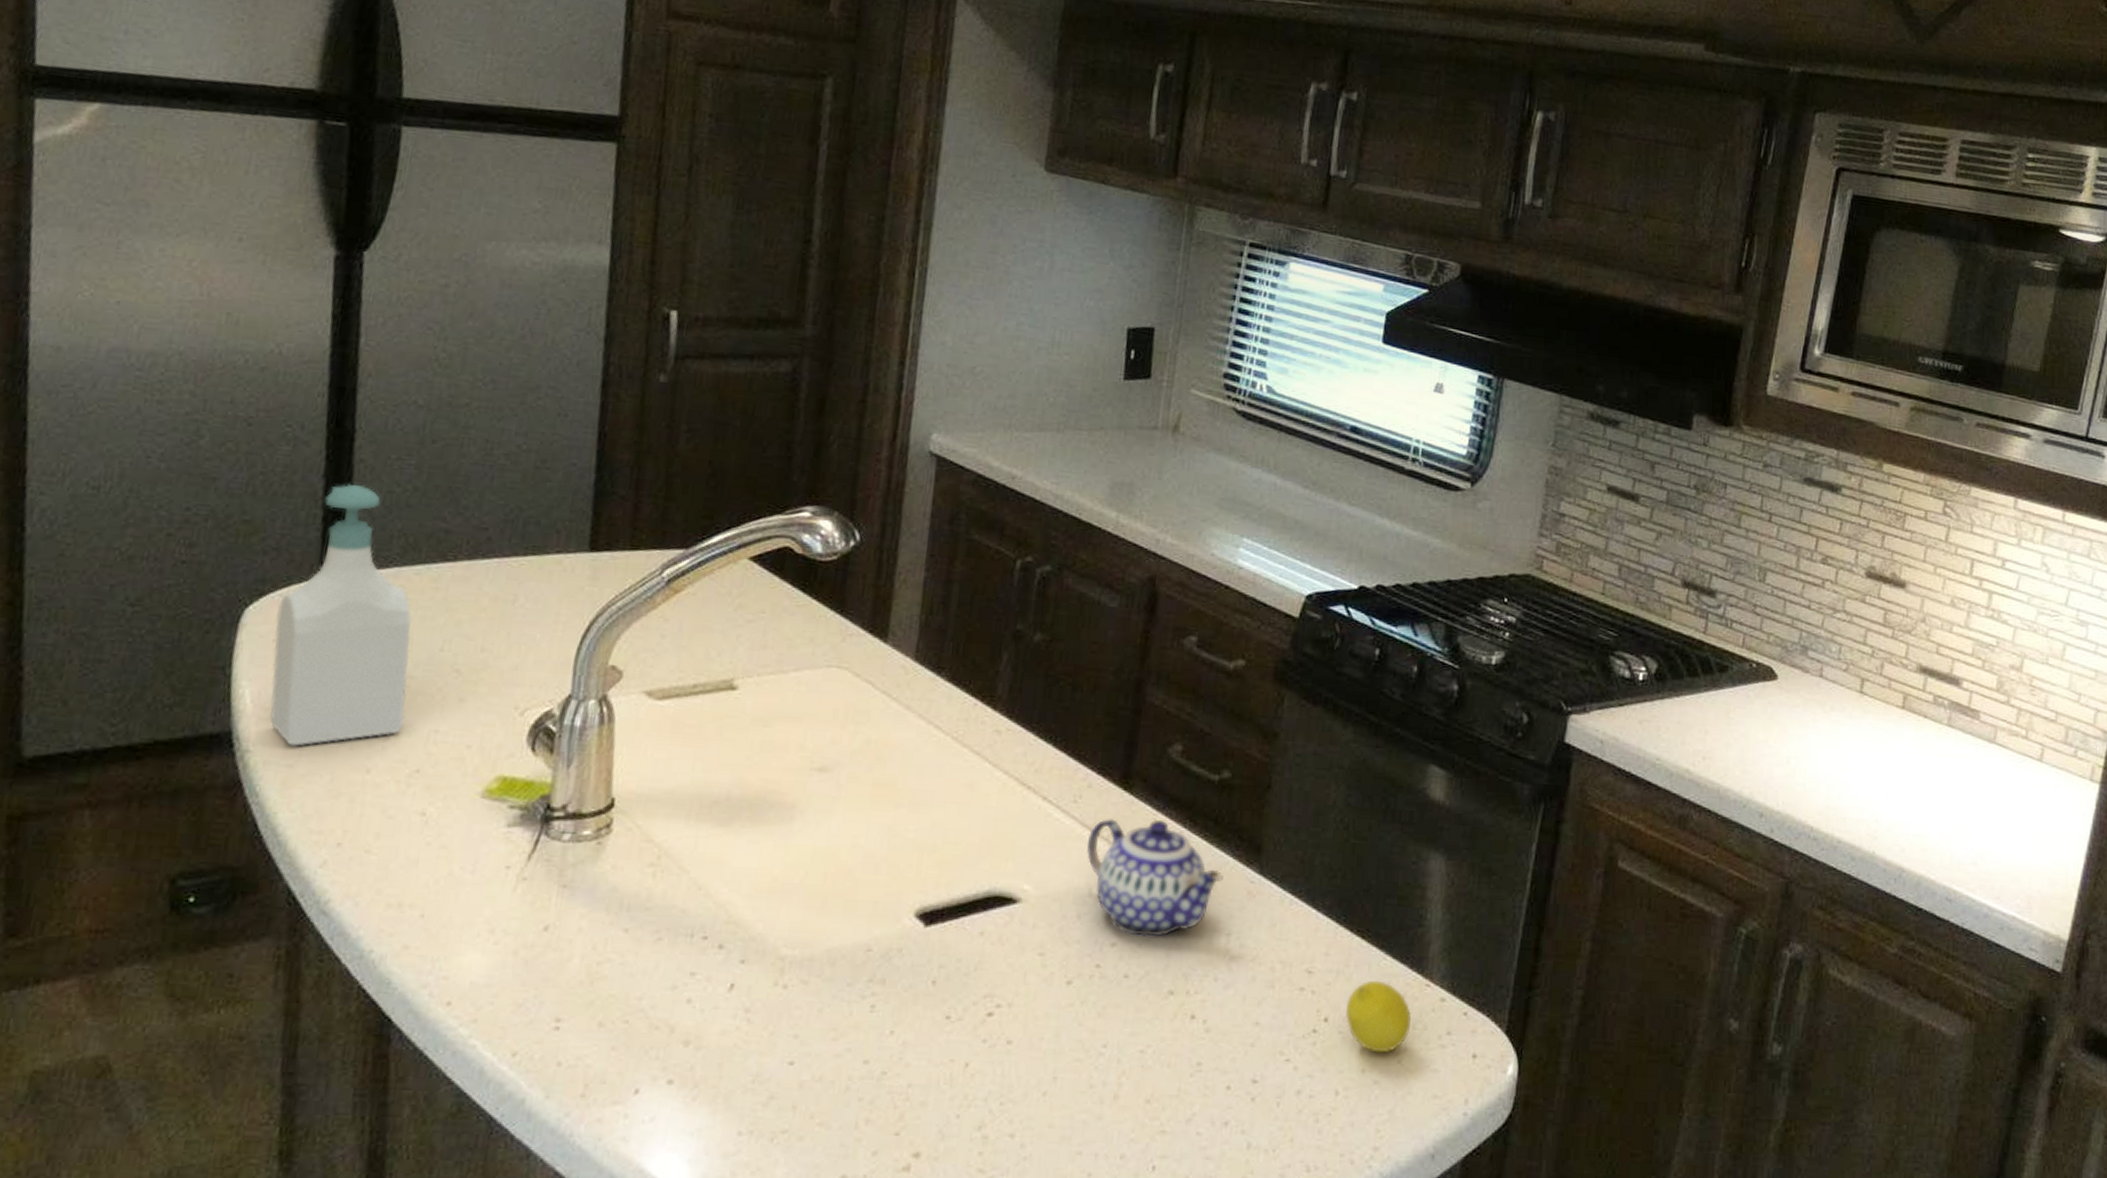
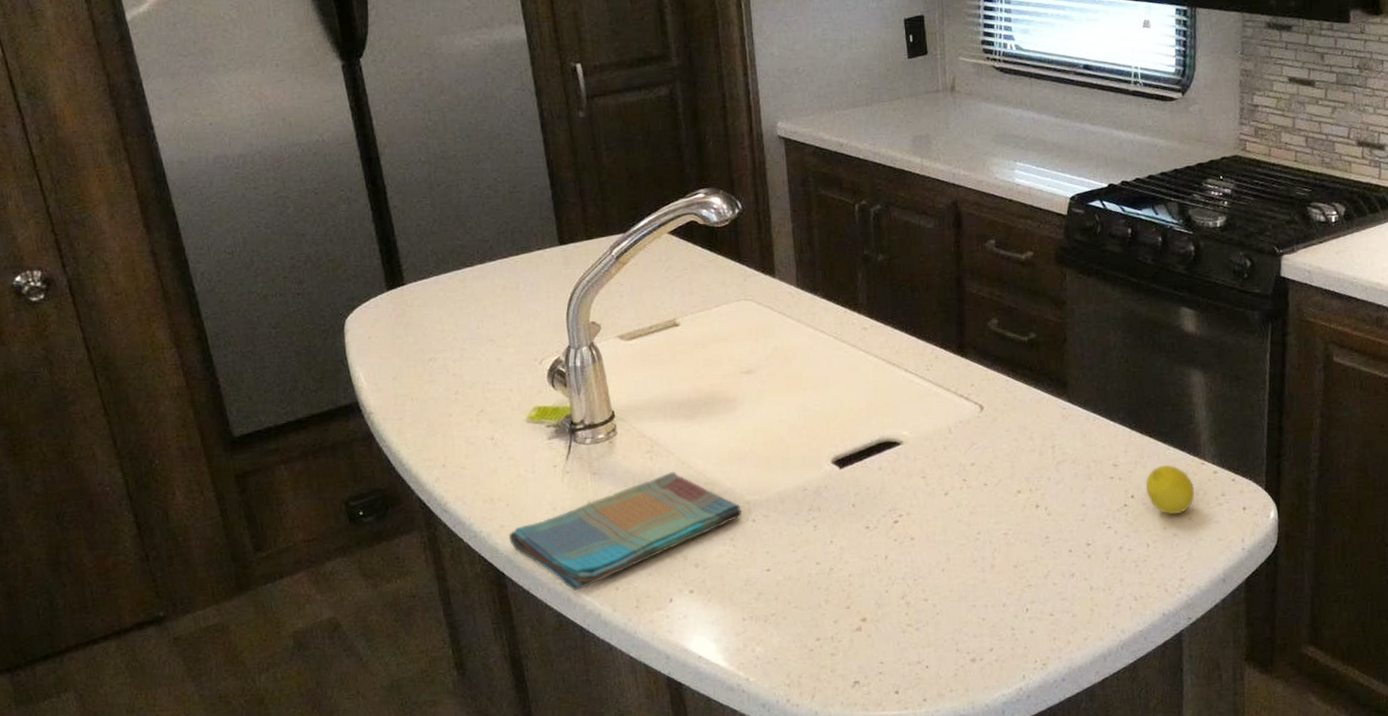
soap bottle: present [269,483,412,747] -> none [366,223,466,406]
dish towel: none [411,899,771,1060] -> present [508,472,743,591]
teapot: present [1087,819,1223,938] -> none [942,374,1043,457]

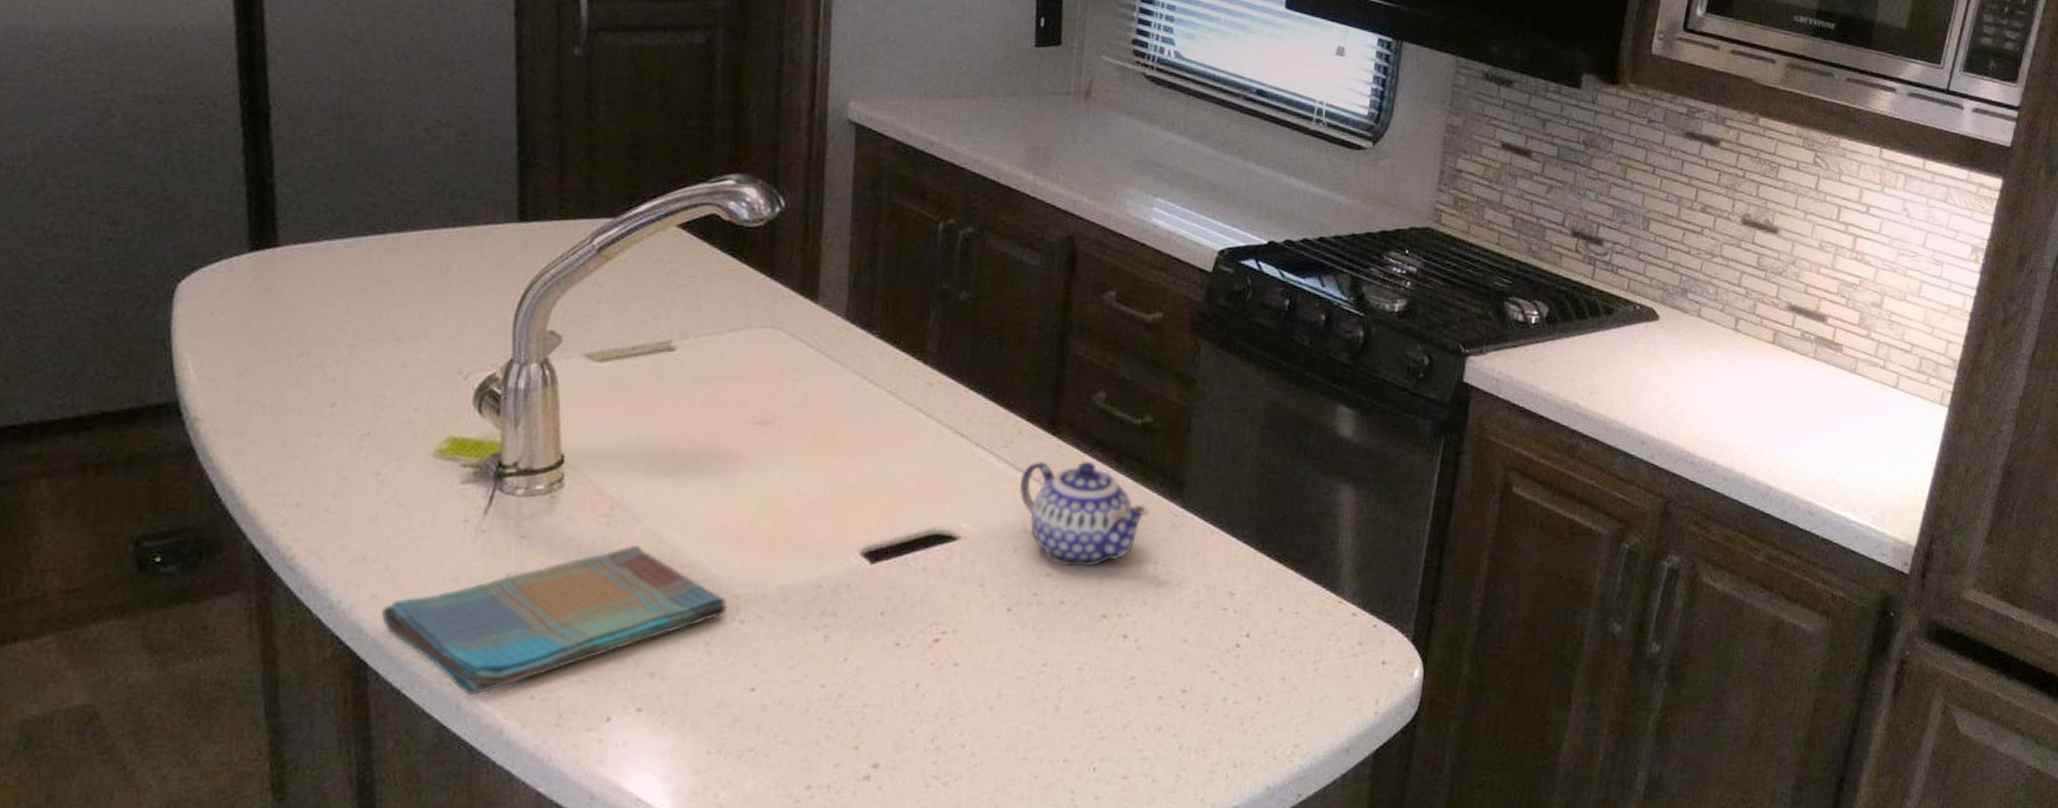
teapot: none [942,374,1043,457] -> present [1020,462,1149,568]
fruit: present [1146,465,1194,515] -> none [1266,599,1326,663]

